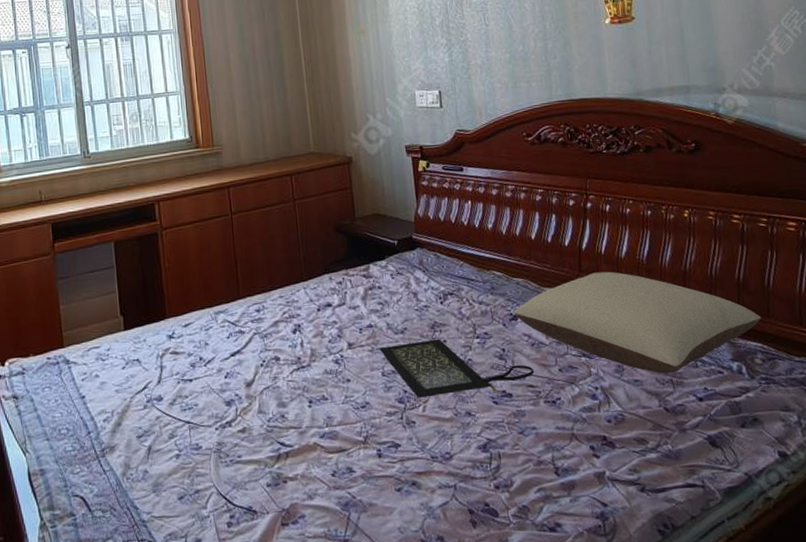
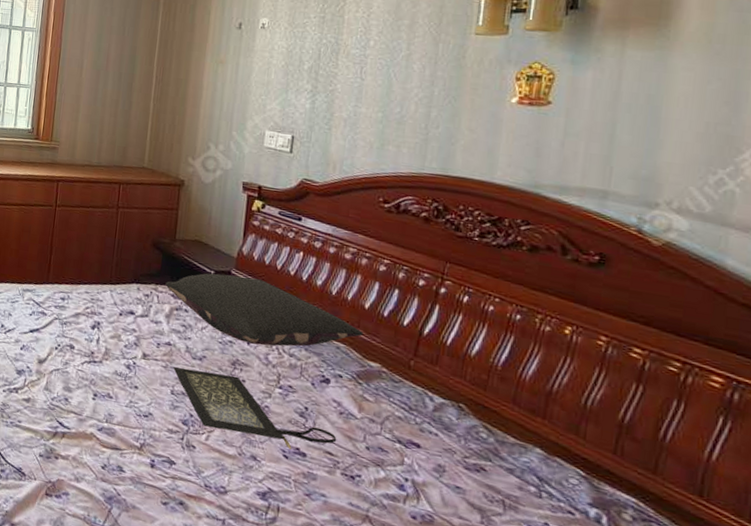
pillow: none [355,237,536,303] -> present [165,273,364,347]
pillow: present [514,271,762,374] -> none [327,361,645,495]

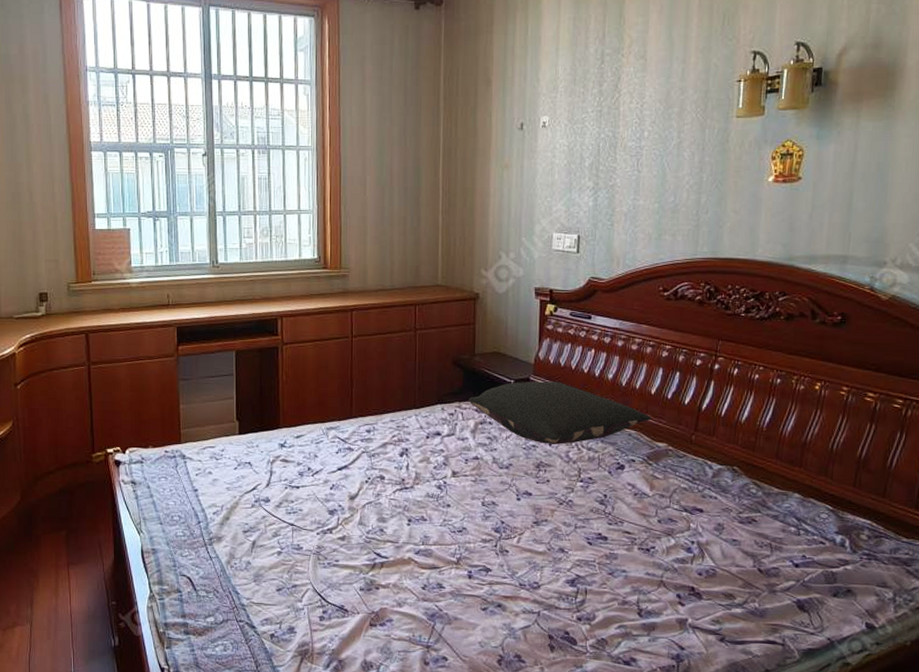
clutch bag: present [173,367,336,450] -> none [482,477,632,536]

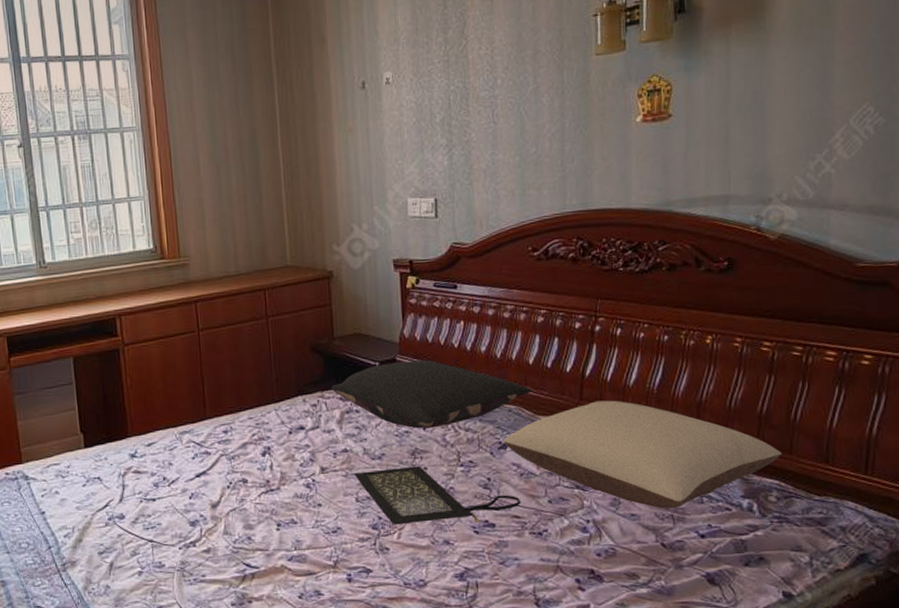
clutch bag: none [482,477,632,536] -> present [354,466,520,525]
pillow: none [621,433,877,537] -> present [503,400,783,509]

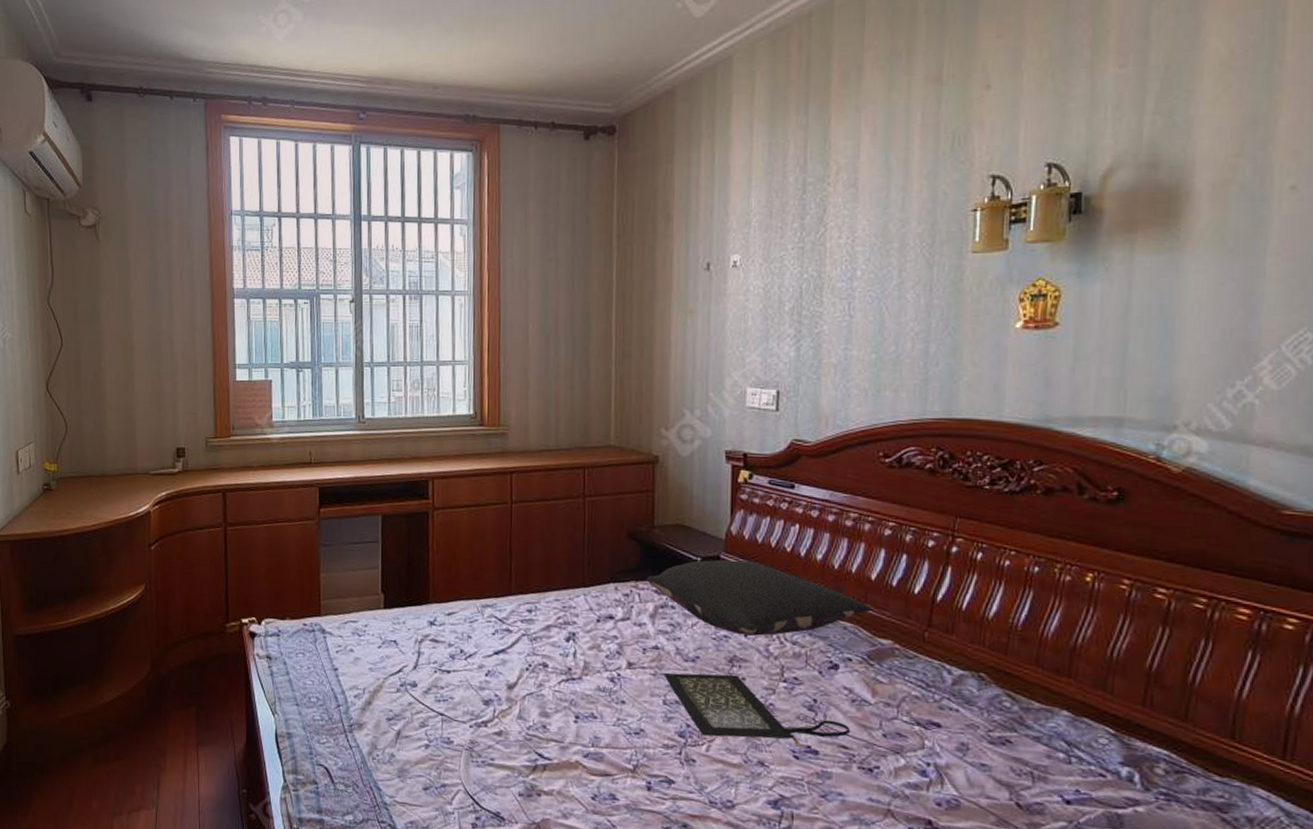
pillow: present [503,400,783,509] -> none [835,630,1175,765]

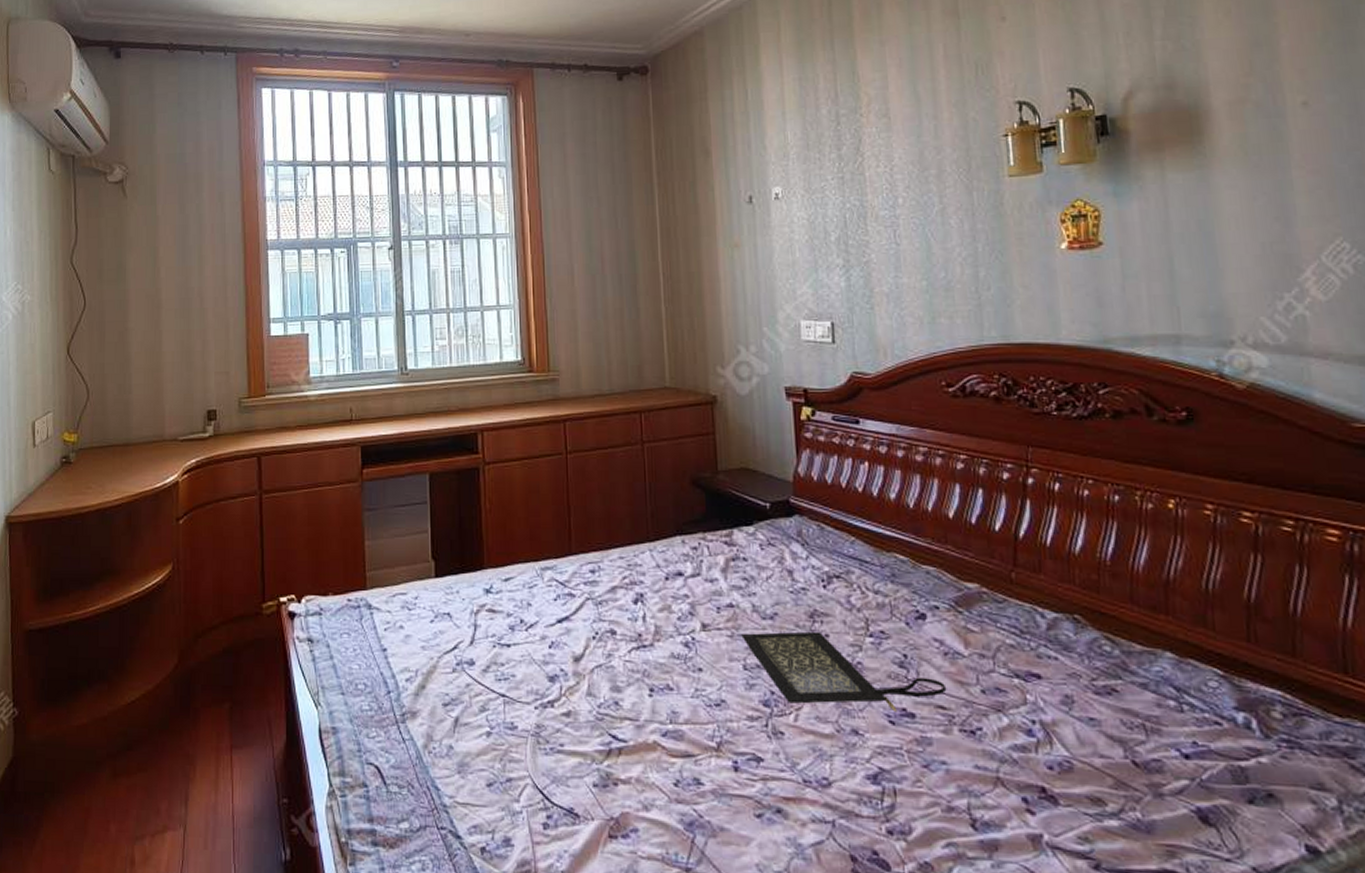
pillow: present [646,559,872,636] -> none [714,504,953,586]

